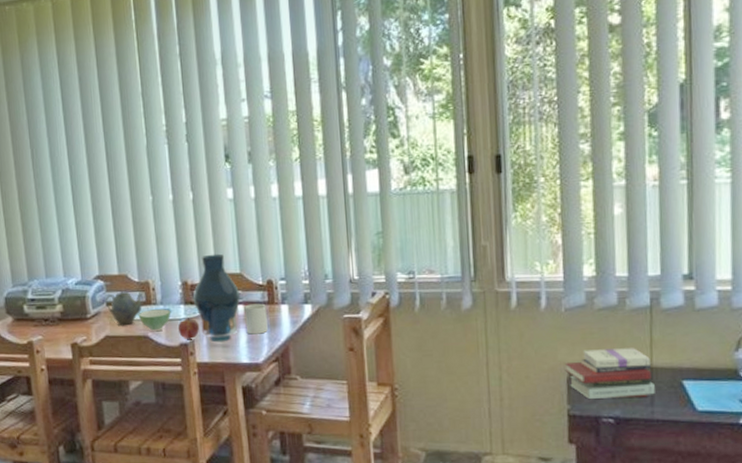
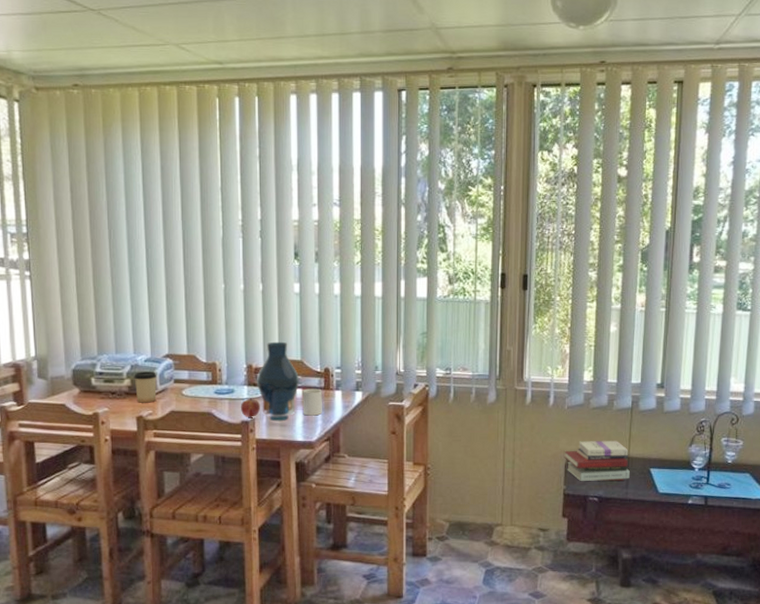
cup: none [65,295,90,329] -> present [134,372,157,403]
teapot: present [105,291,143,326] -> none [173,370,209,403]
bowl: present [138,309,171,332] -> none [204,389,235,409]

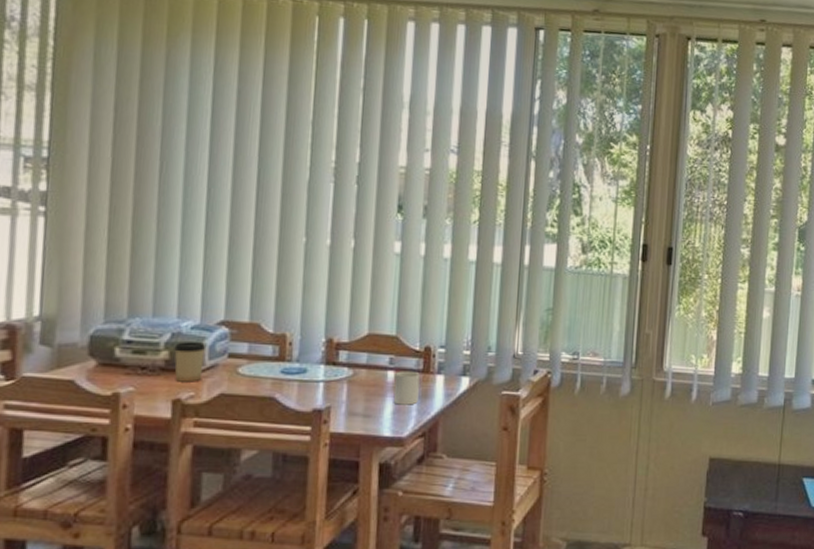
fruit: present [240,398,261,417] -> none [312,380,340,405]
vase: present [257,341,299,422] -> none [337,311,392,411]
books: present [564,441,630,482] -> none [706,444,780,493]

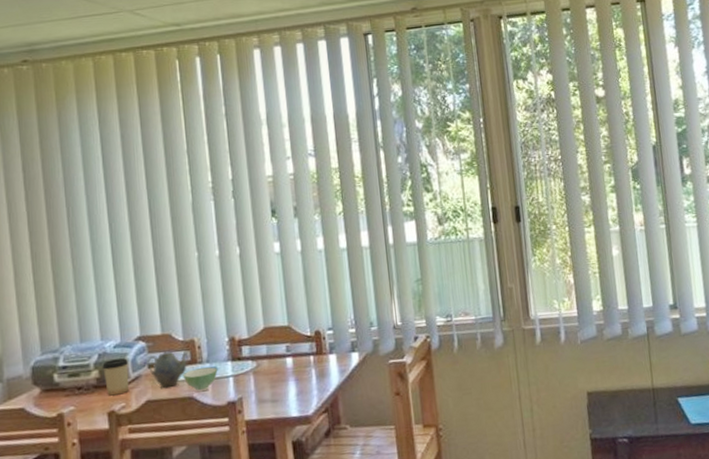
teapot: none [226,343,276,384] -> present [147,351,187,389]
bowl: none [266,367,308,394] -> present [182,367,218,393]
cup: present [393,371,420,405] -> none [293,354,317,387]

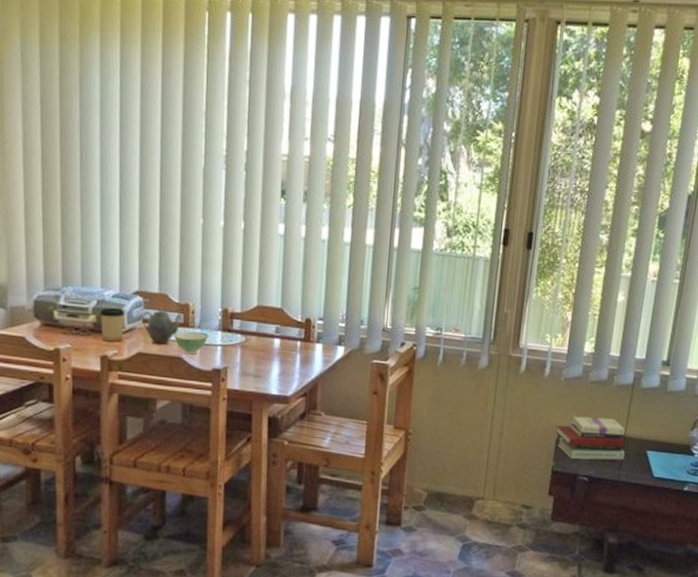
books: none [584,372,658,422] -> present [555,416,625,462]

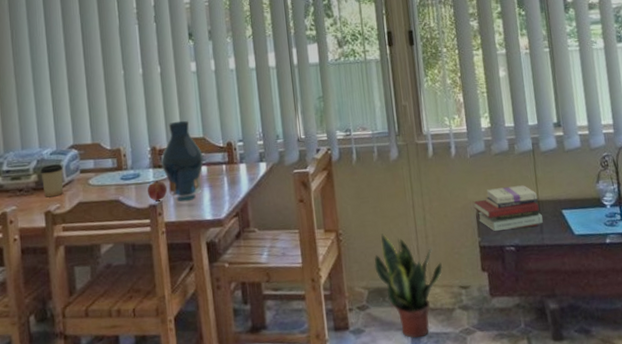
teapot: present [142,310,181,345] -> none [79,158,114,192]
bowl: present [174,332,208,355] -> none [110,173,141,196]
fruit: none [212,344,235,366] -> present [147,180,167,201]
vase: none [232,285,278,373] -> present [161,120,203,203]
potted plant: none [439,440,510,546] -> present [374,233,443,338]

